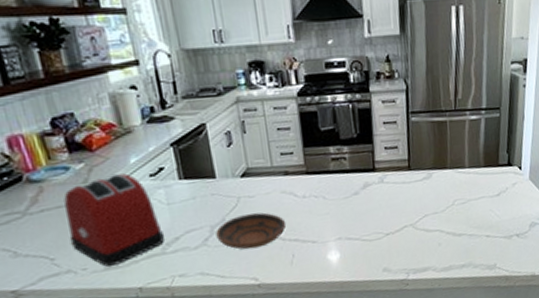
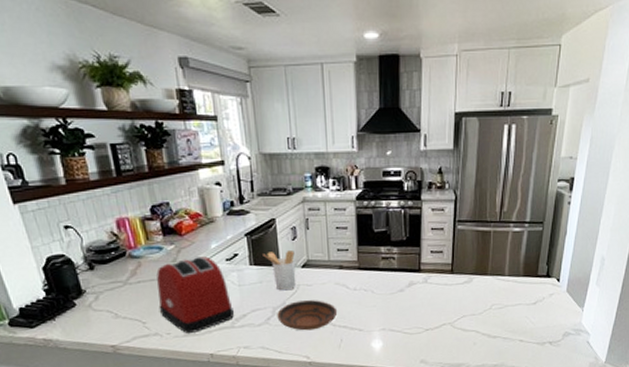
utensil holder: none [193,158,236,206] -> present [263,249,297,291]

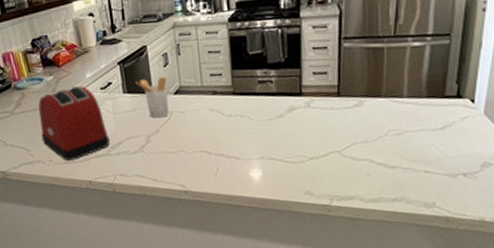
bowl: present [277,300,338,331] -> none [151,127,213,159]

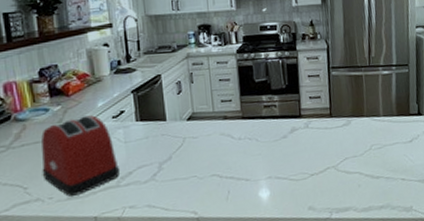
utensil holder: present [135,76,170,118] -> none [149,103,182,145]

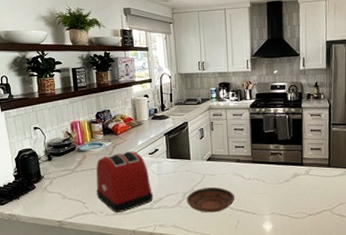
bowl: none [163,152,224,185] -> present [186,187,235,213]

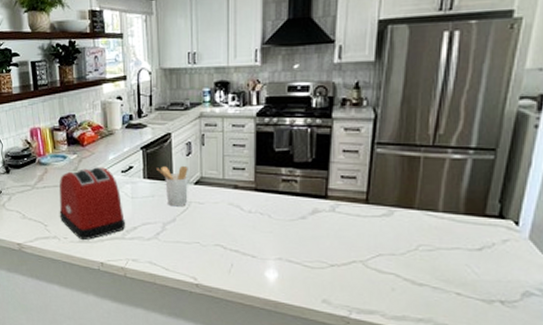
utensil holder: none [177,146,203,179] -> present [156,165,188,207]
bowl: present [186,187,235,213] -> none [167,218,230,251]

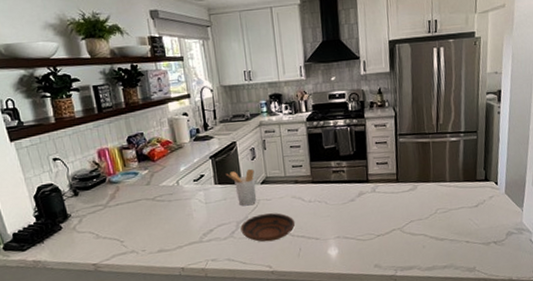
toaster: present [59,167,125,241] -> none [133,178,202,250]
bowl: none [167,218,230,251] -> present [240,213,295,242]

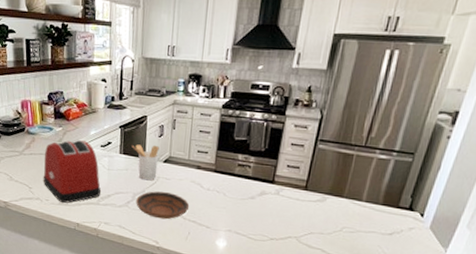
toaster: none [133,178,202,250] -> present [43,140,101,204]

